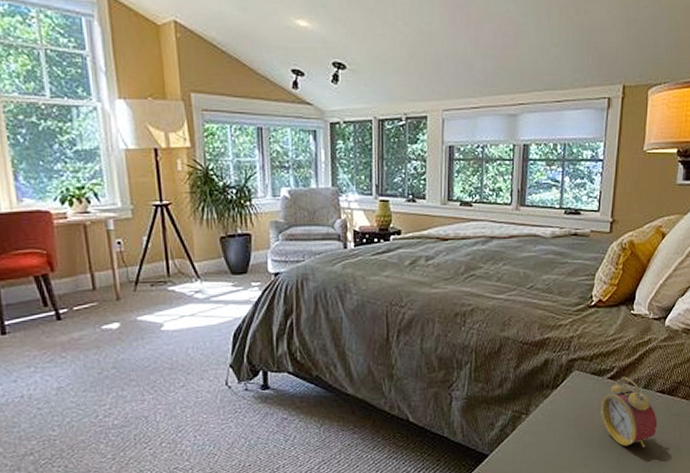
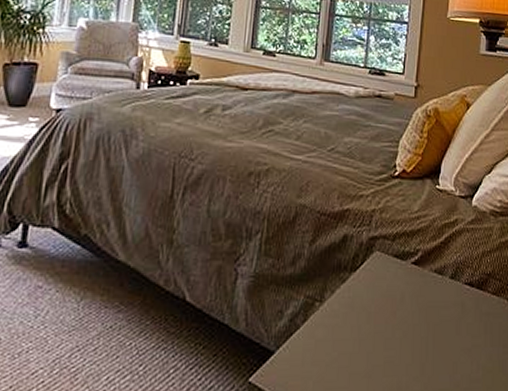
alarm clock: present [601,377,658,447] -> none [404,263,466,354]

